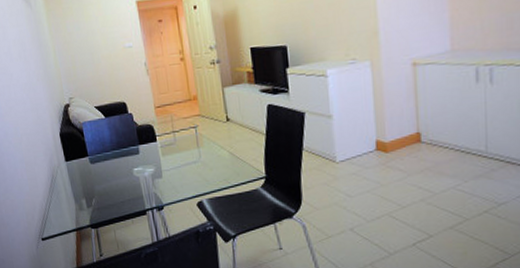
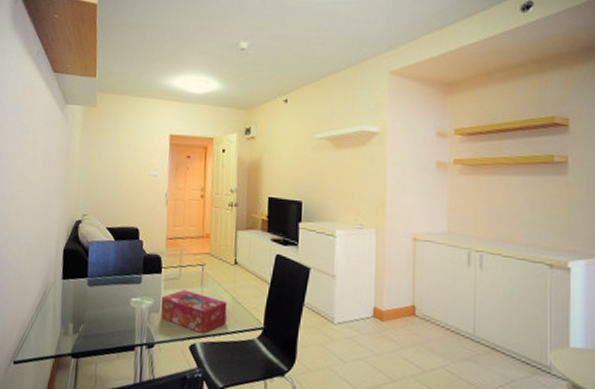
tissue box: none [161,153,228,191] -> present [161,290,227,335]

